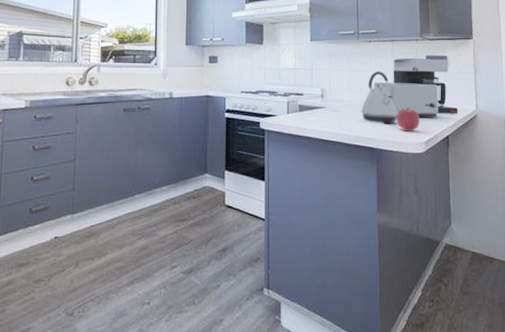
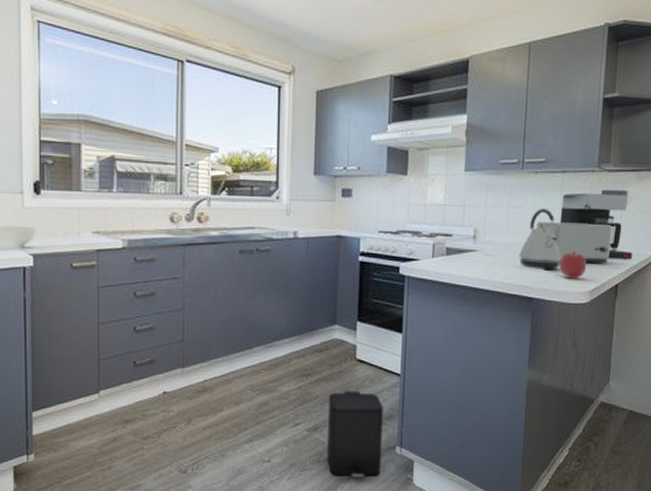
pedal bin: none [201,235,252,319] -> present [327,391,385,478]

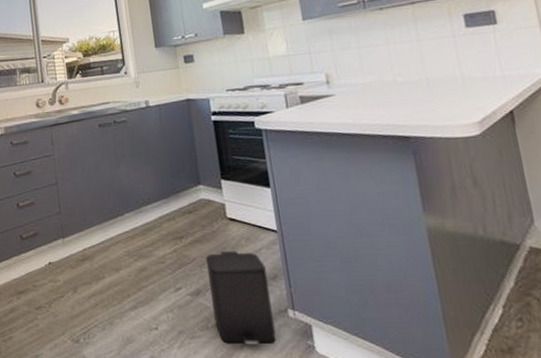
kettle: present [519,209,562,271] -> none [382,42,434,106]
toaster: present [536,222,612,264] -> none [394,48,493,95]
coffee maker: present [559,193,632,260] -> none [417,14,523,85]
fruit: present [559,250,587,279] -> none [431,80,468,111]

